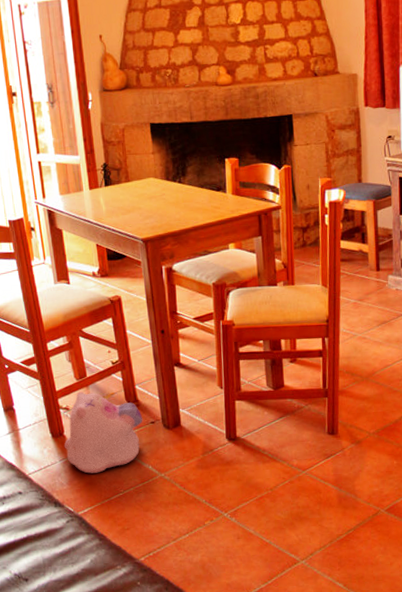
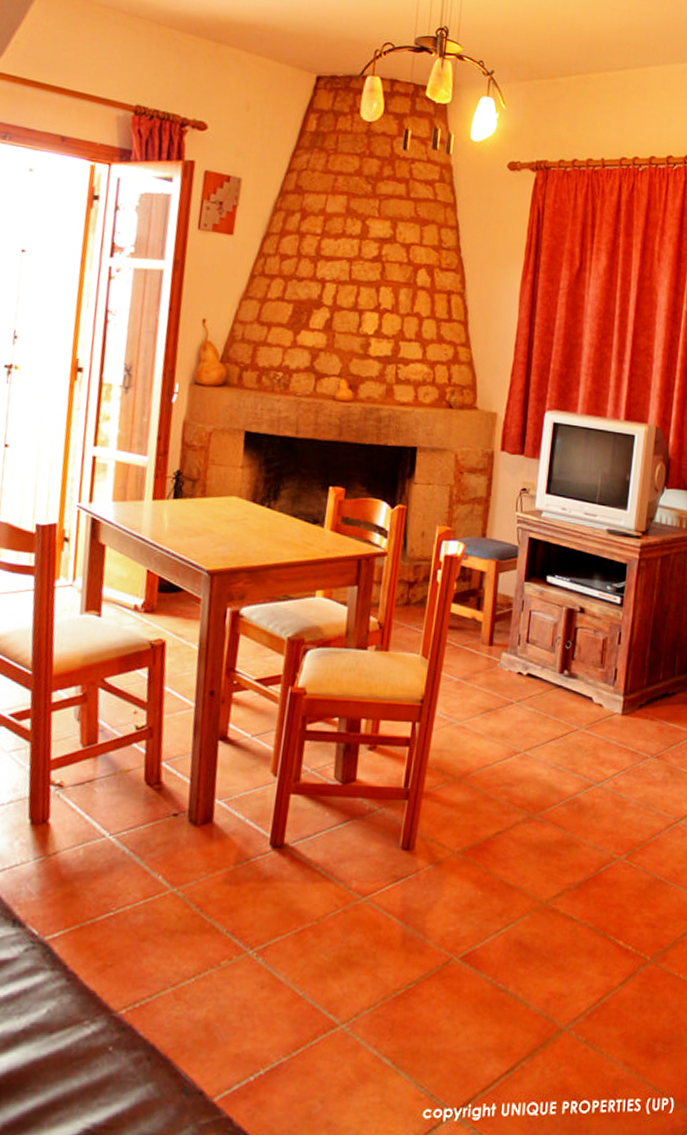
plush toy: present [64,391,143,474] -> none [44,763,163,881]

